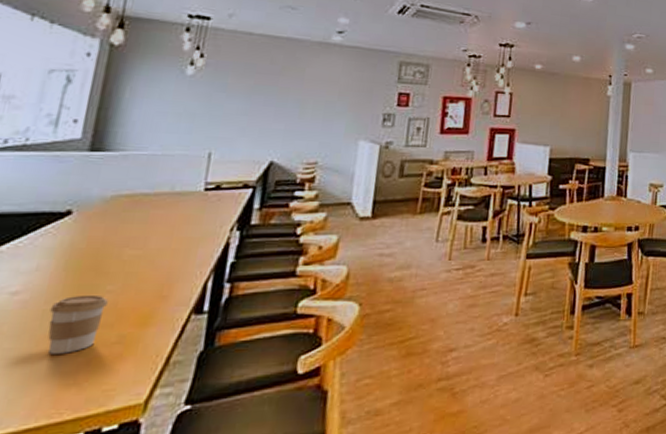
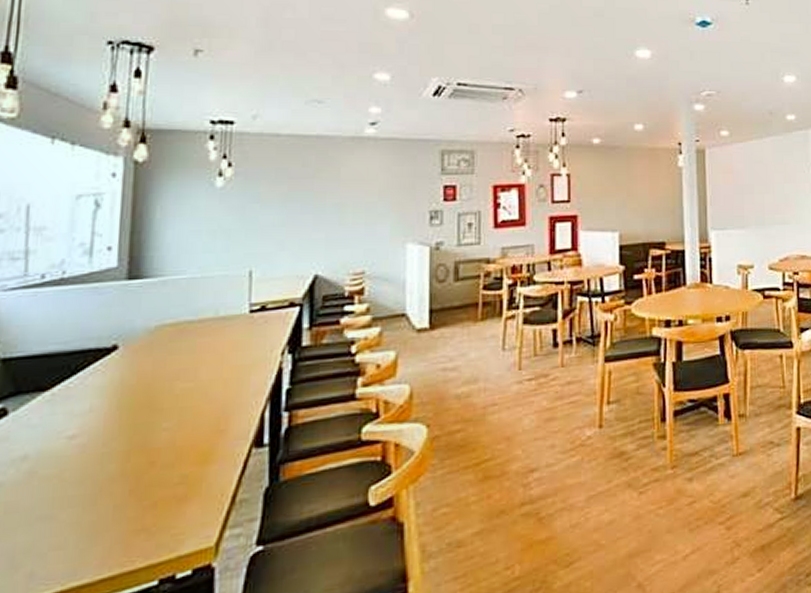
coffee cup: present [47,294,108,354] -> none [109,433,166,500]

